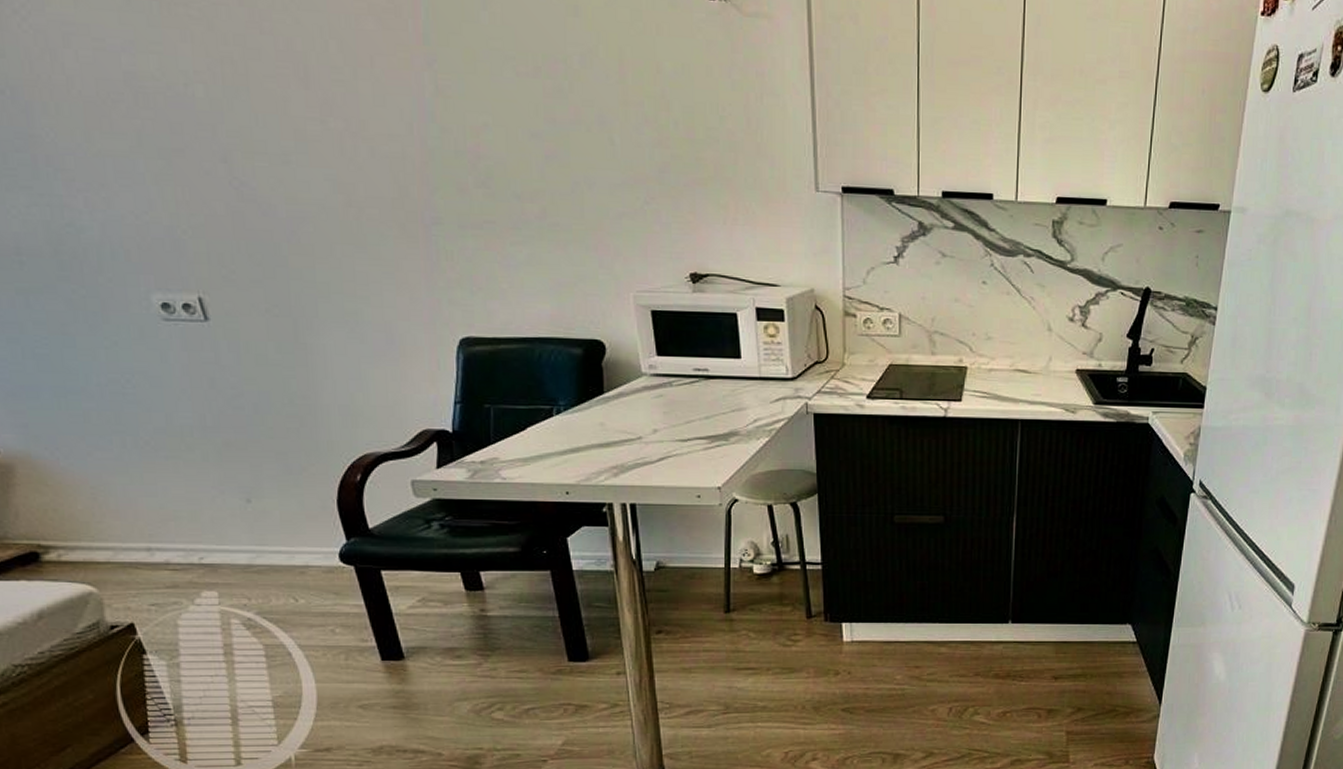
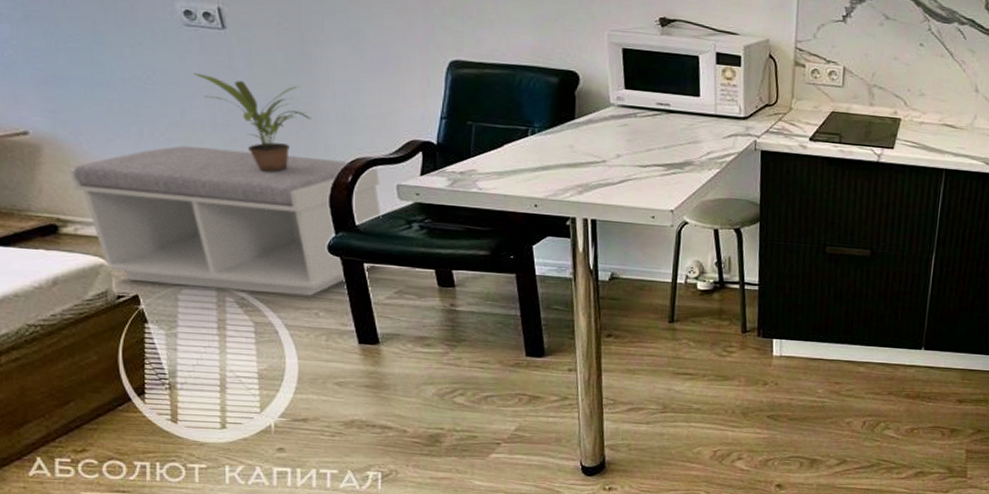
bench: none [47,454,397,611] -> present [69,145,382,296]
potted plant: none [177,372,312,477] -> present [194,72,312,172]

